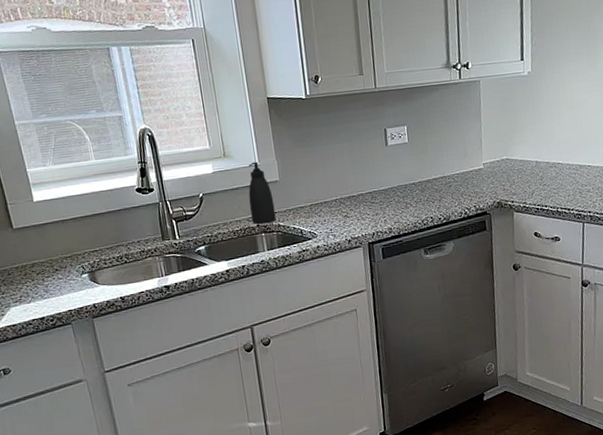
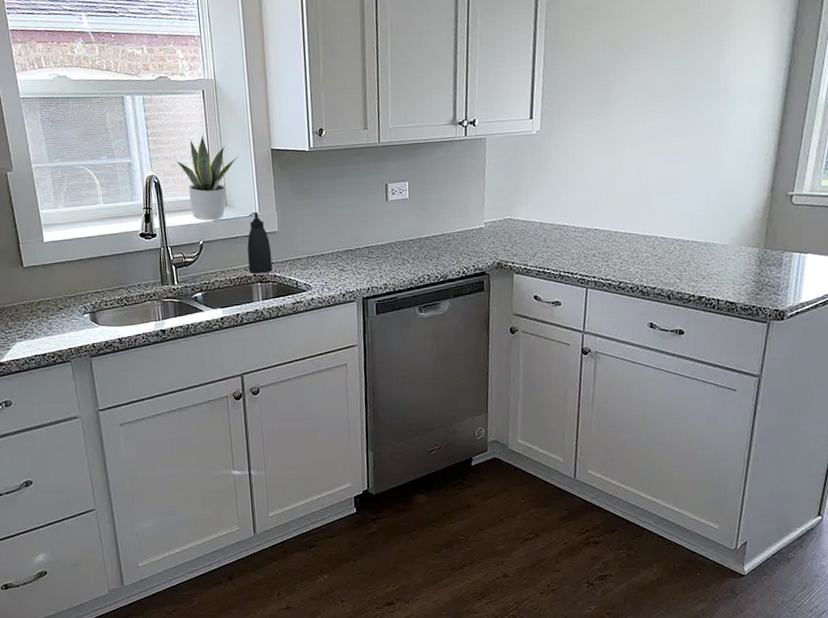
potted plant: none [169,84,235,174] -> present [176,134,239,222]

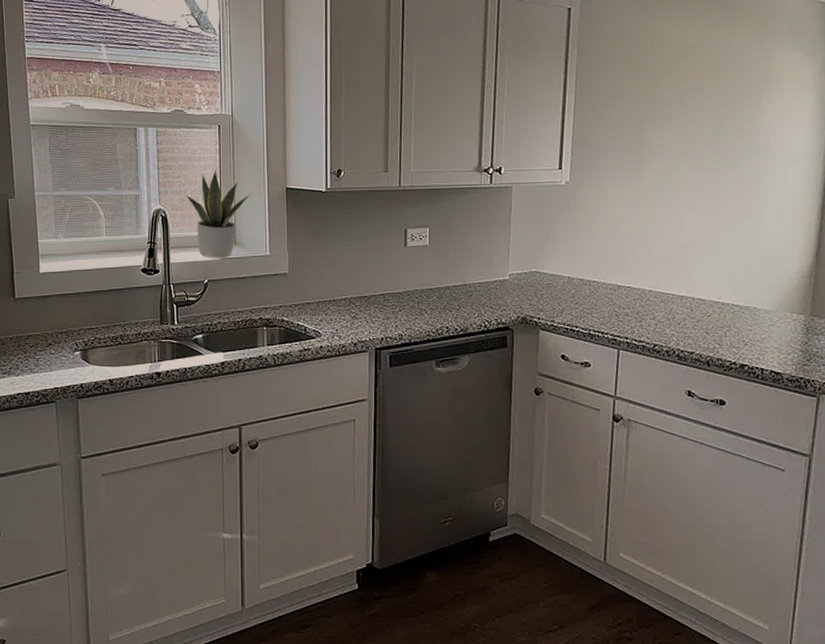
soap dispenser: present [247,211,273,274] -> none [255,251,280,317]

